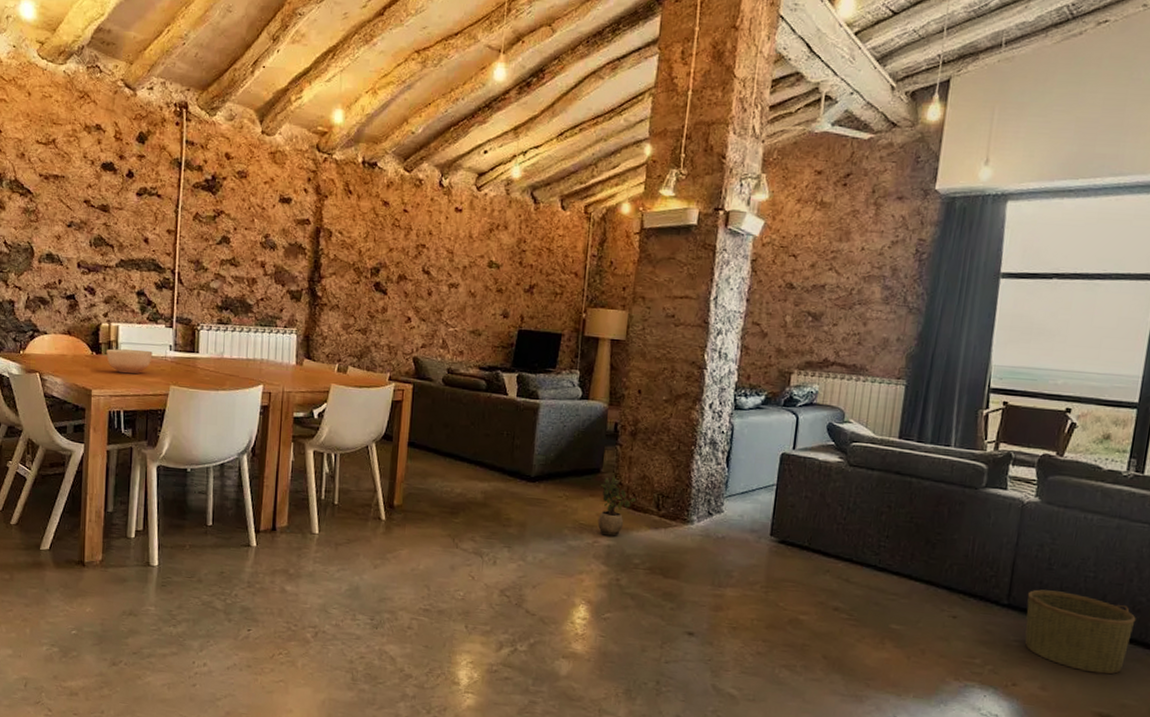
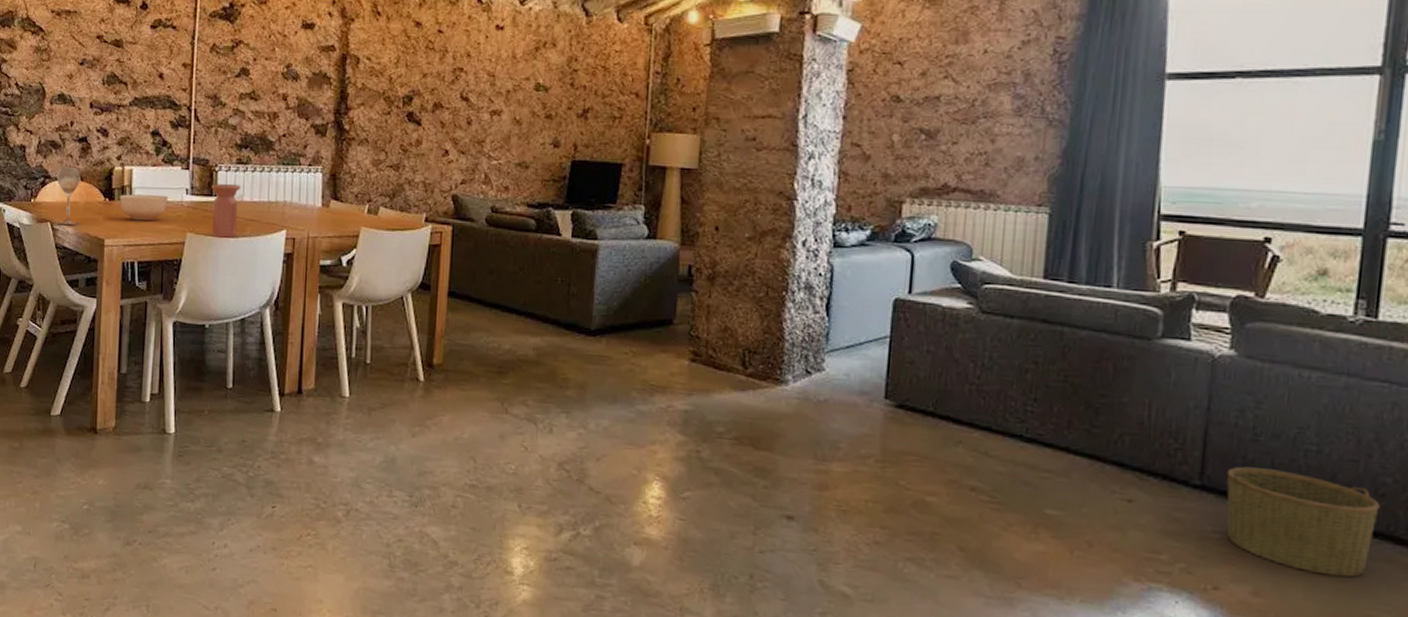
wineglass: none [46,321,69,377] -> present [57,166,81,226]
vase: none [194,341,221,391] -> present [211,184,240,238]
potted plant: present [597,477,637,536] -> none [671,329,718,400]

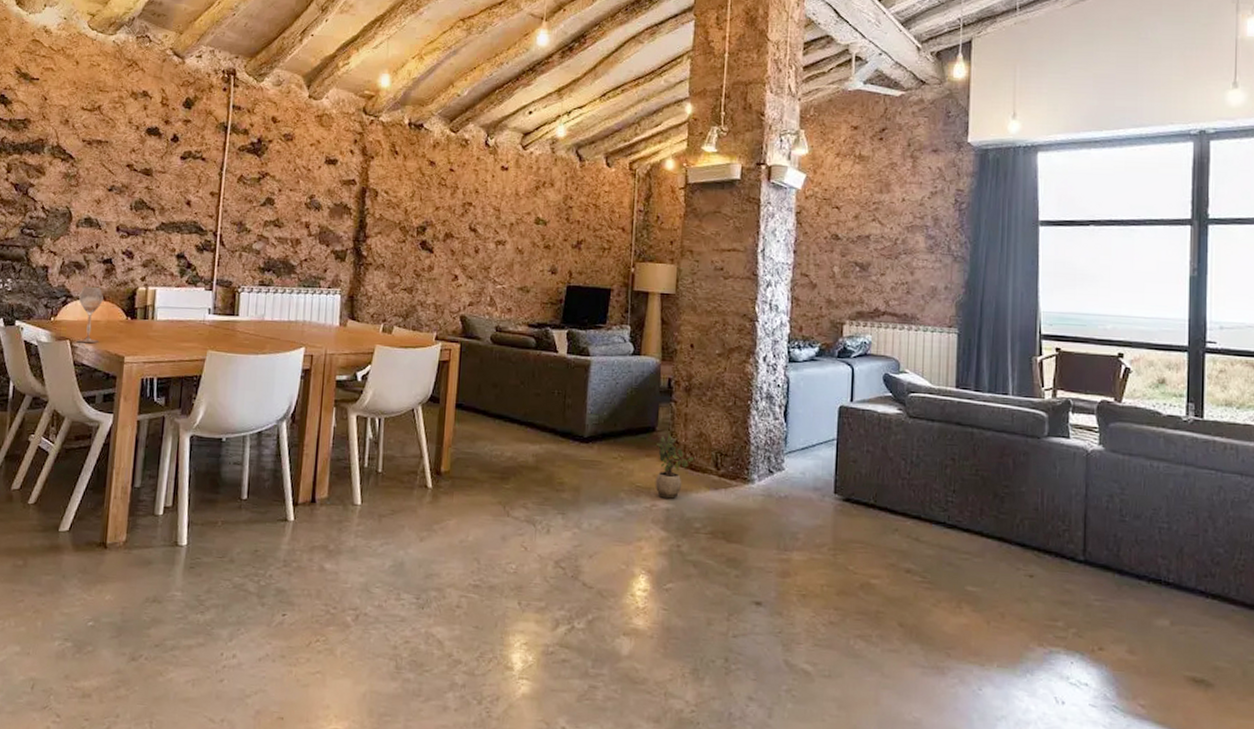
bowl: present [120,194,168,222] -> none [142,313,191,339]
vase: present [211,184,240,238] -> none [232,304,262,355]
potted plant: none [671,329,718,400] -> present [655,435,695,499]
basket: present [1226,466,1380,578] -> none [1103,543,1216,634]

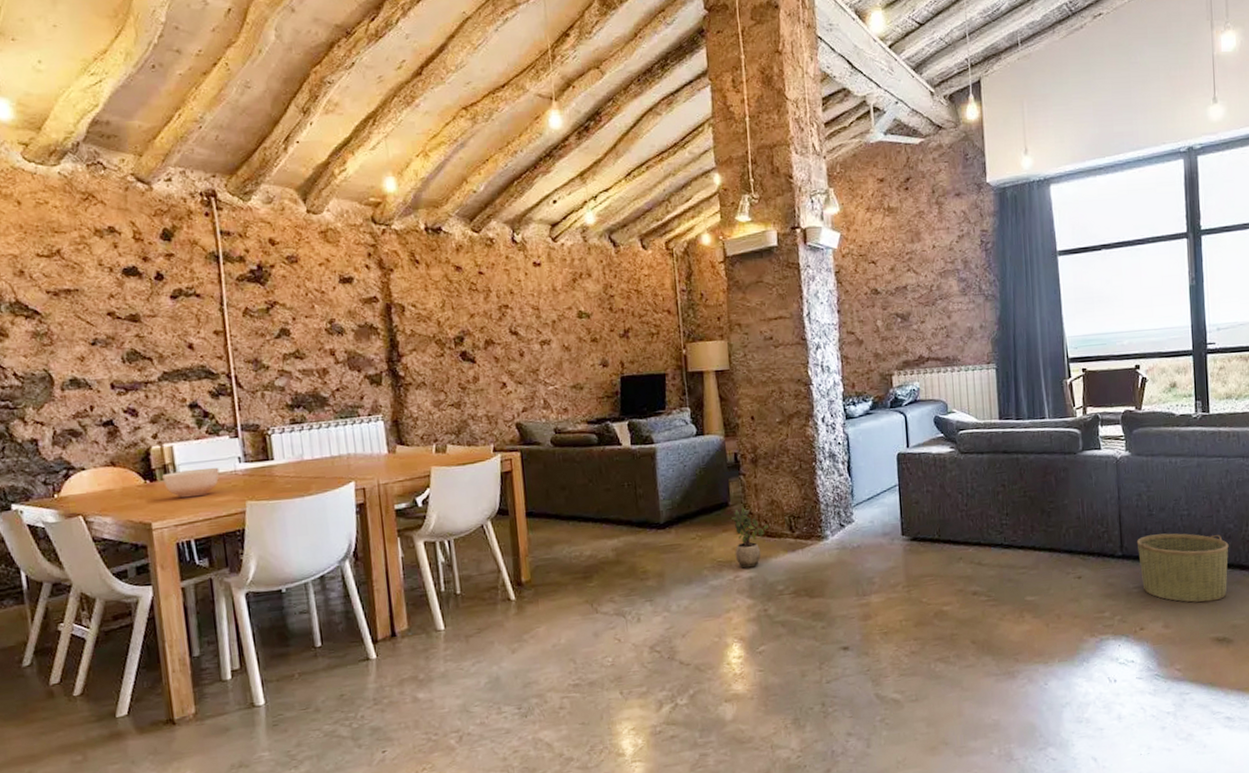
wineglass: present [77,286,104,344] -> none [82,452,117,517]
bowl: none [142,313,191,339] -> present [162,467,220,499]
basket: none [1103,543,1216,634] -> present [1136,533,1229,603]

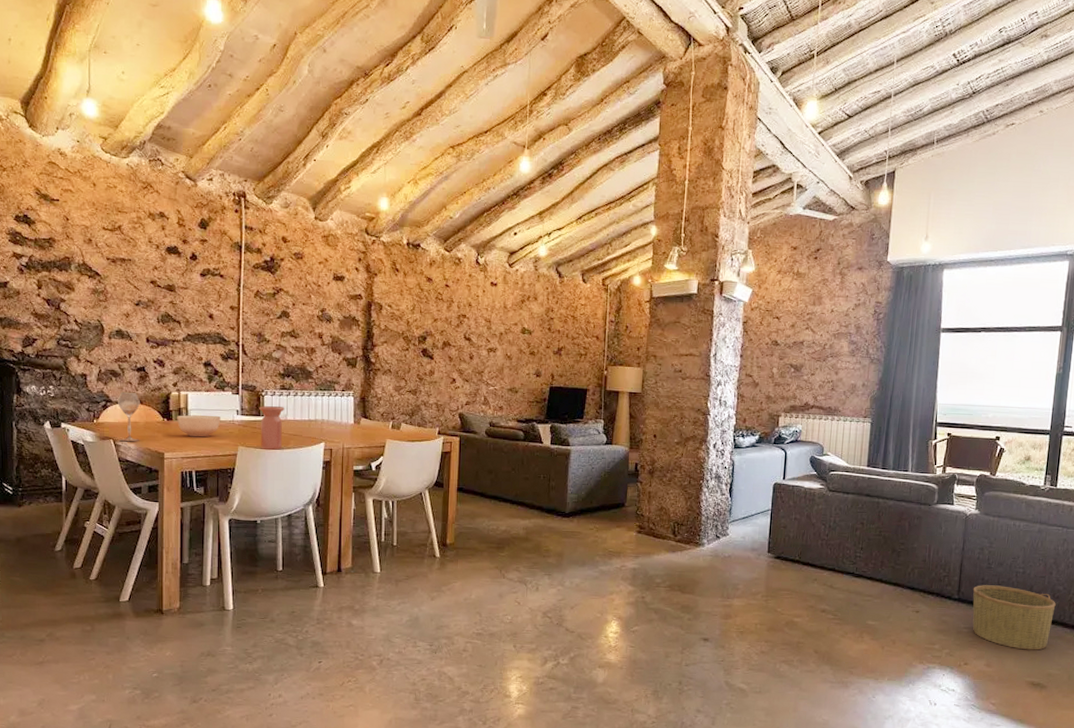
wineglass: none [82,452,117,517] -> present [118,391,140,442]
vase: none [266,445,303,501] -> present [259,406,284,450]
potted plant: present [730,507,770,568] -> none [624,510,656,560]

